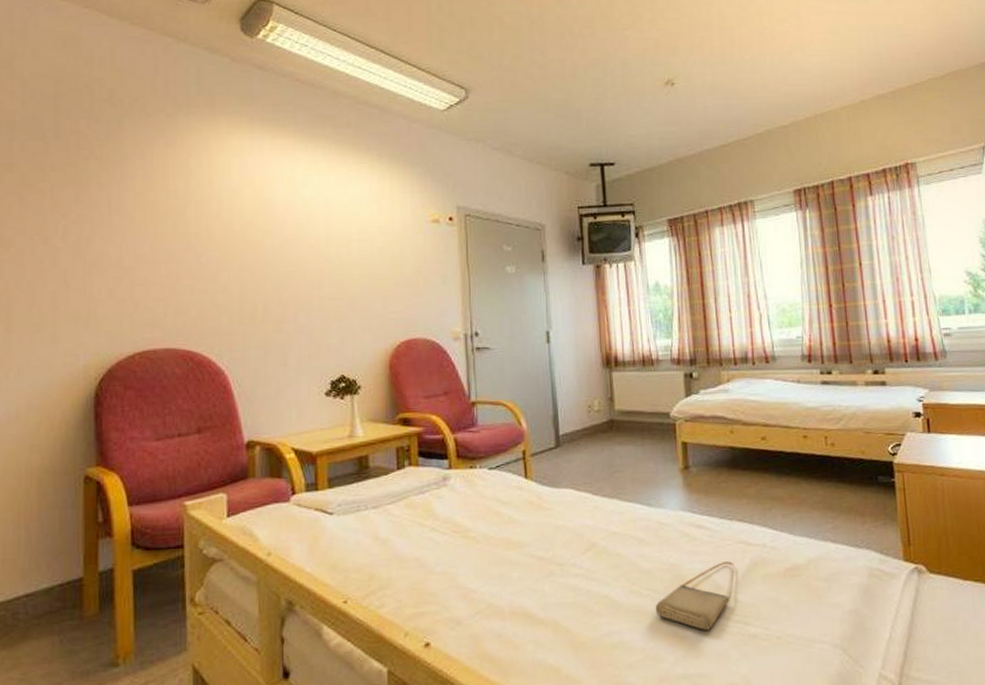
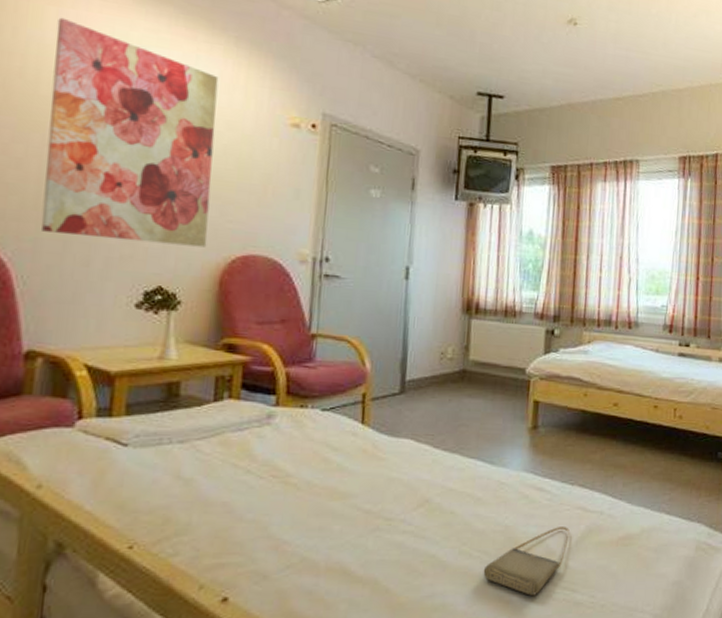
wall art: none [240,164,376,342] -> present [40,17,219,248]

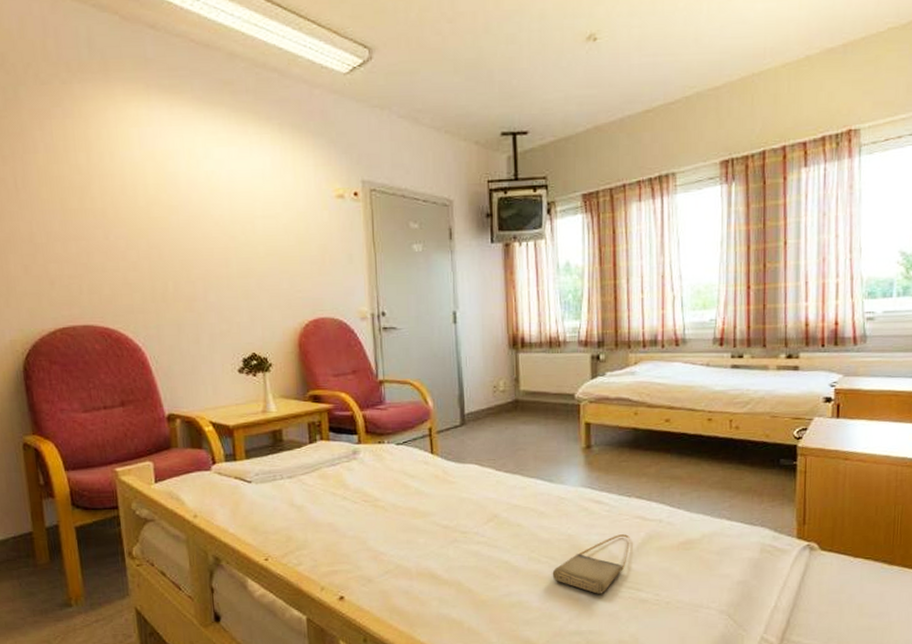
wall art: present [40,17,219,248] -> none [140,136,284,320]

